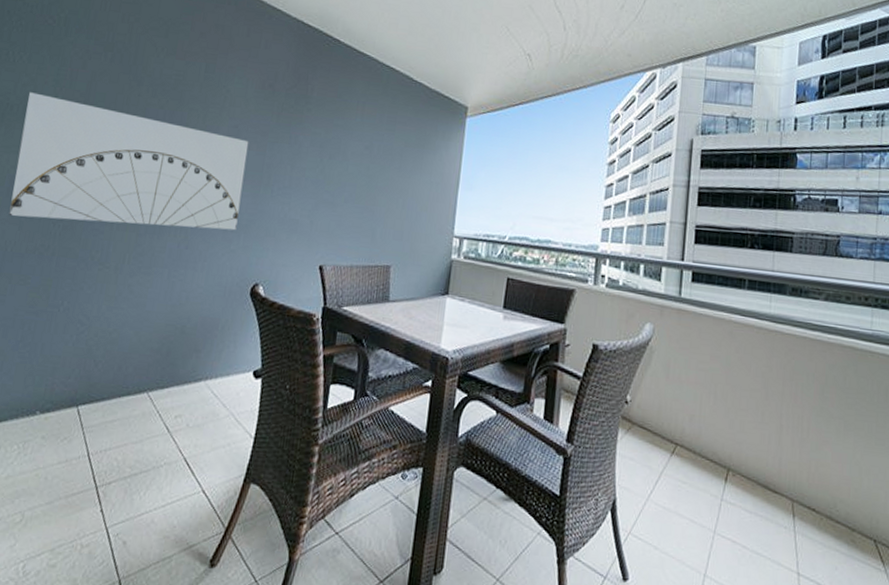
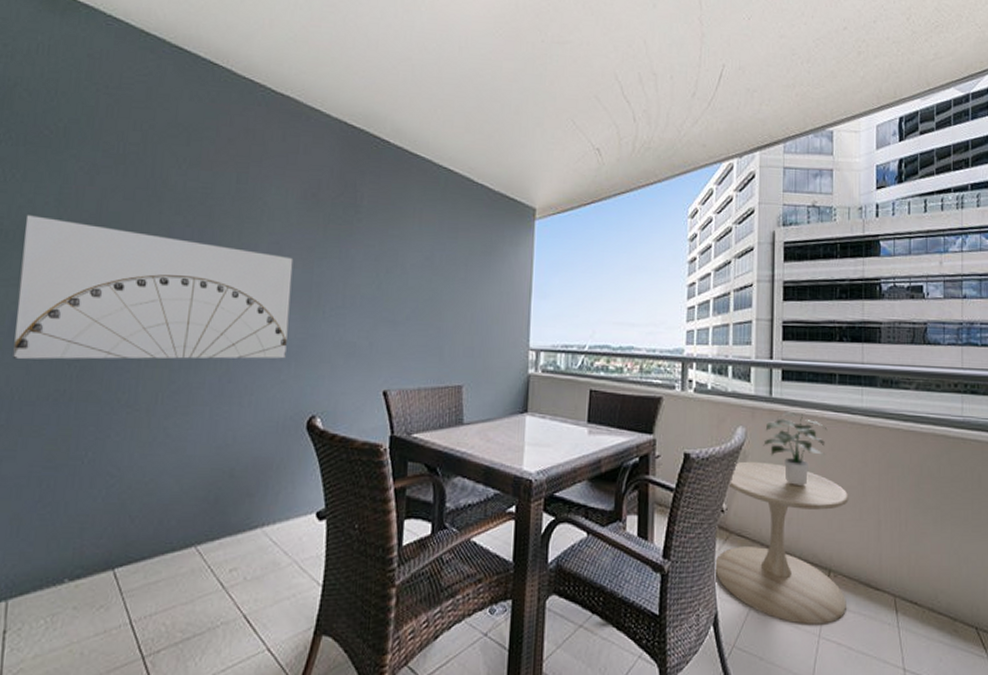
side table: none [615,356,752,521] -> present [715,461,849,624]
potted plant: none [670,313,734,385] -> present [763,412,828,485]

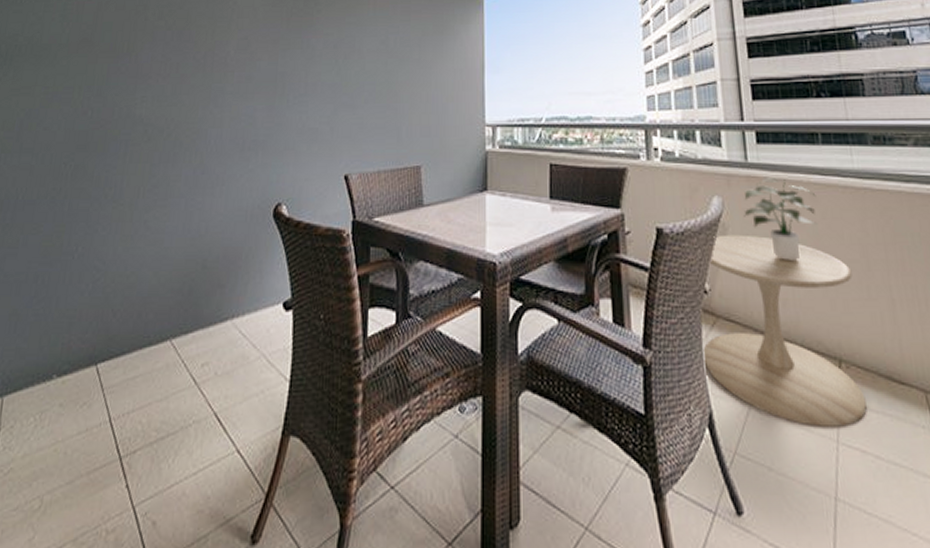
wall art: present [13,215,294,360] -> none [19,31,260,162]

